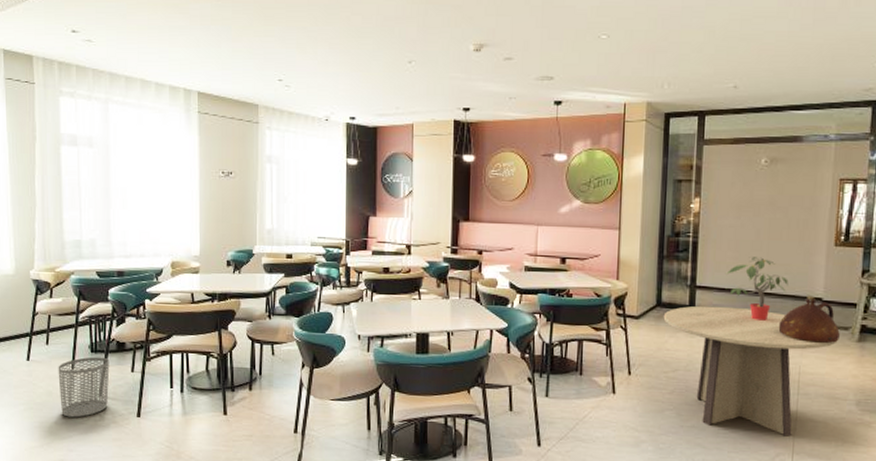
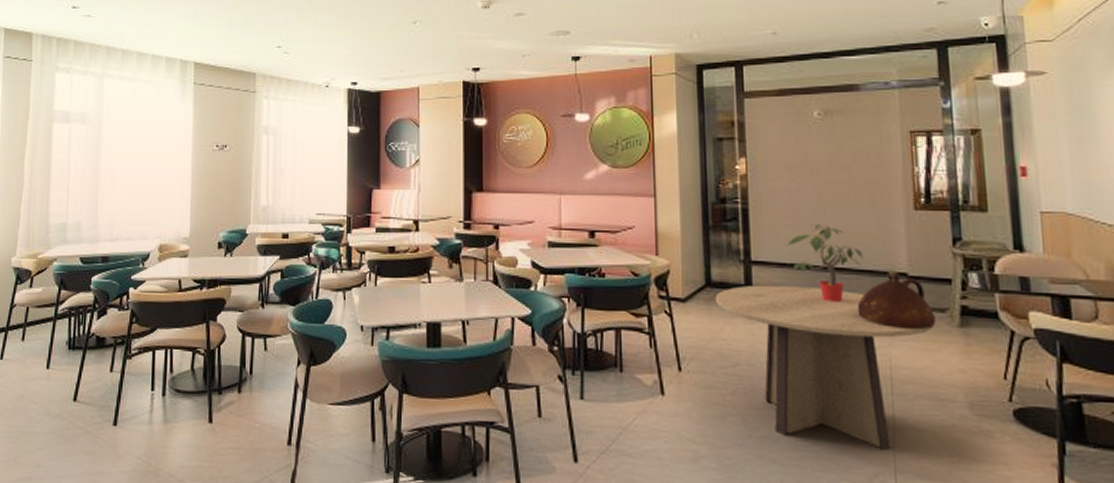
waste bin: present [58,356,110,418] -> none [31,354,88,427]

